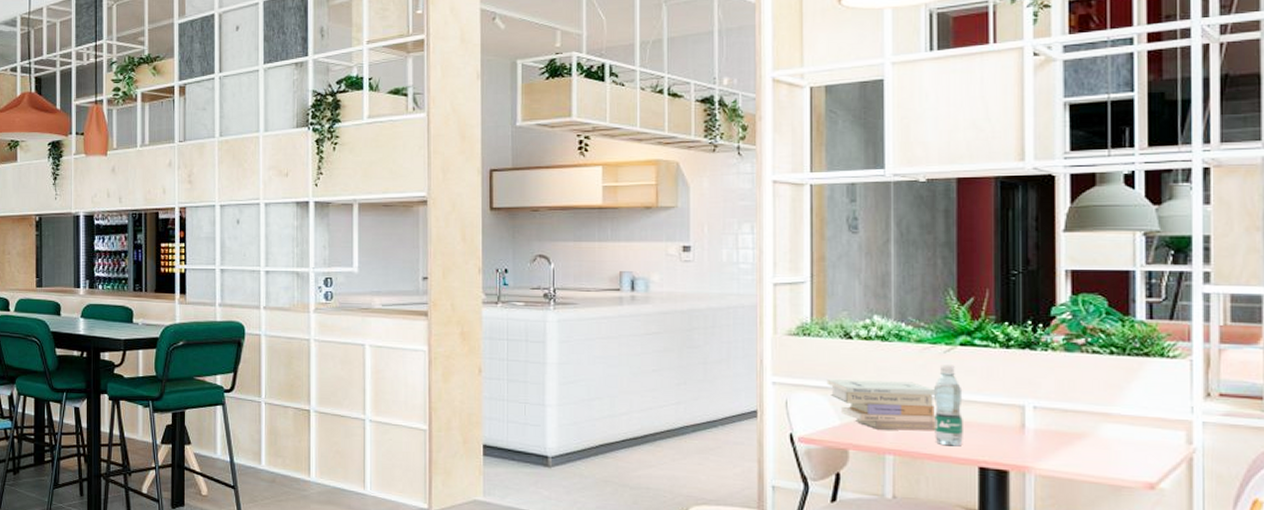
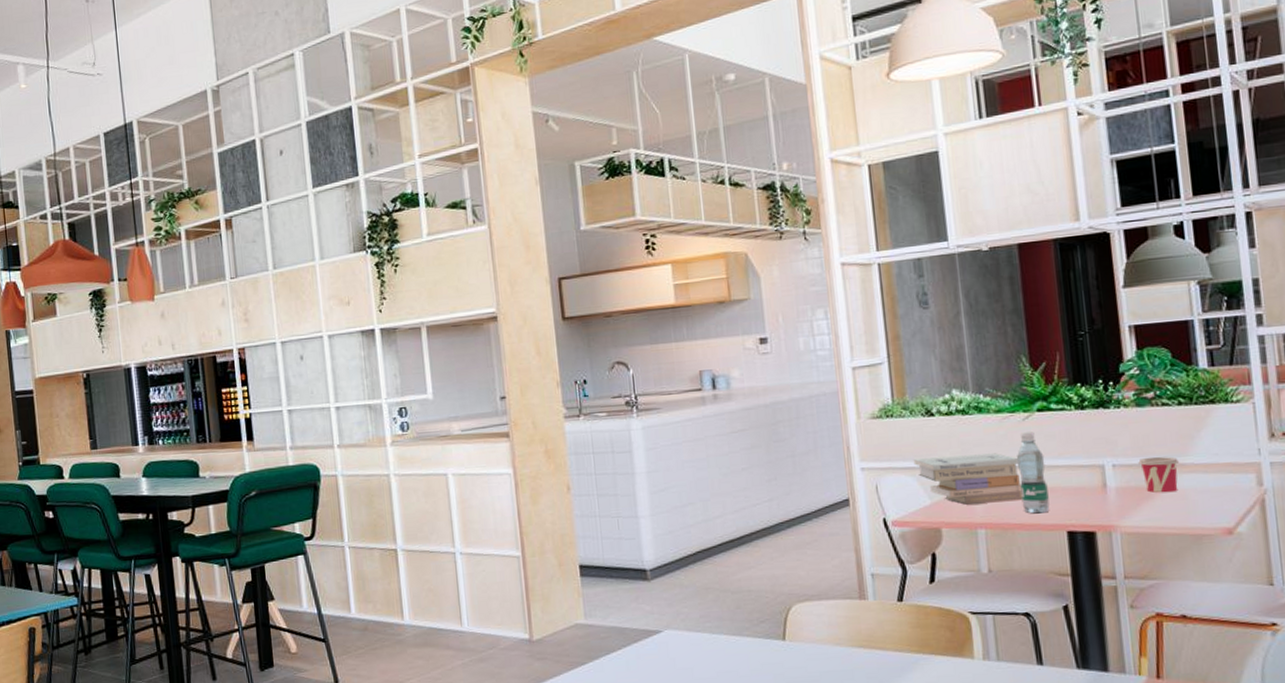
cup: none [1061,402,1104,441] -> present [1138,456,1179,493]

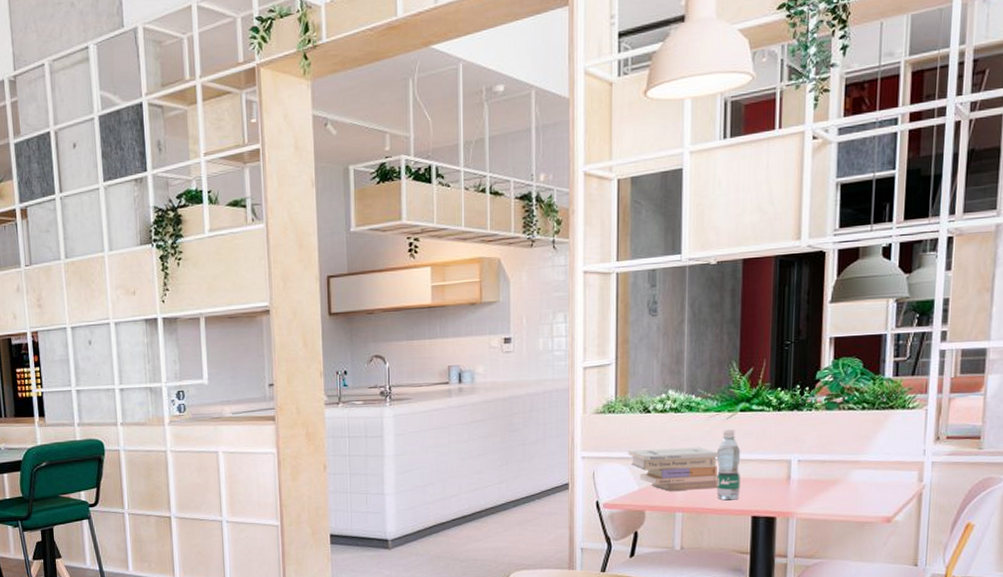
cup: present [1138,456,1179,493] -> none [820,454,855,486]

